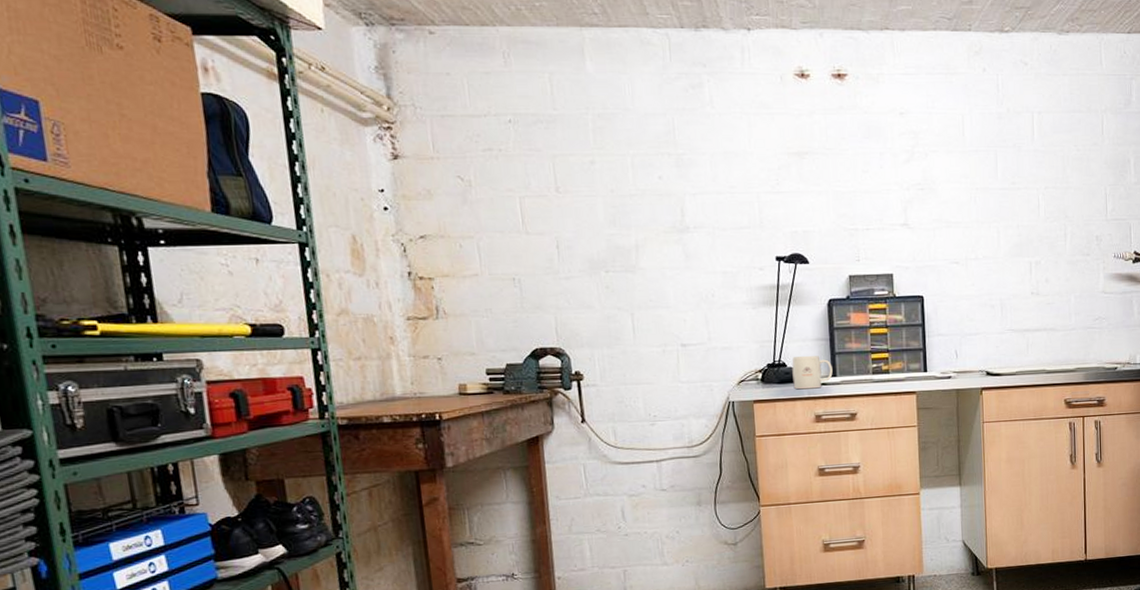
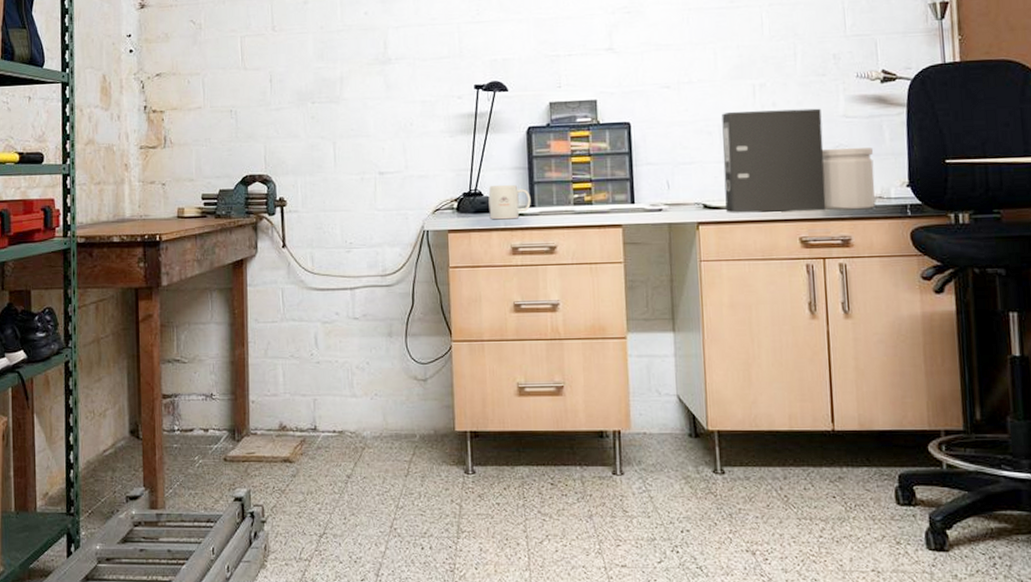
binder: none [1003,285,1086,379] -> present [721,108,826,213]
jar: none [1084,319,1125,375] -> present [821,147,875,211]

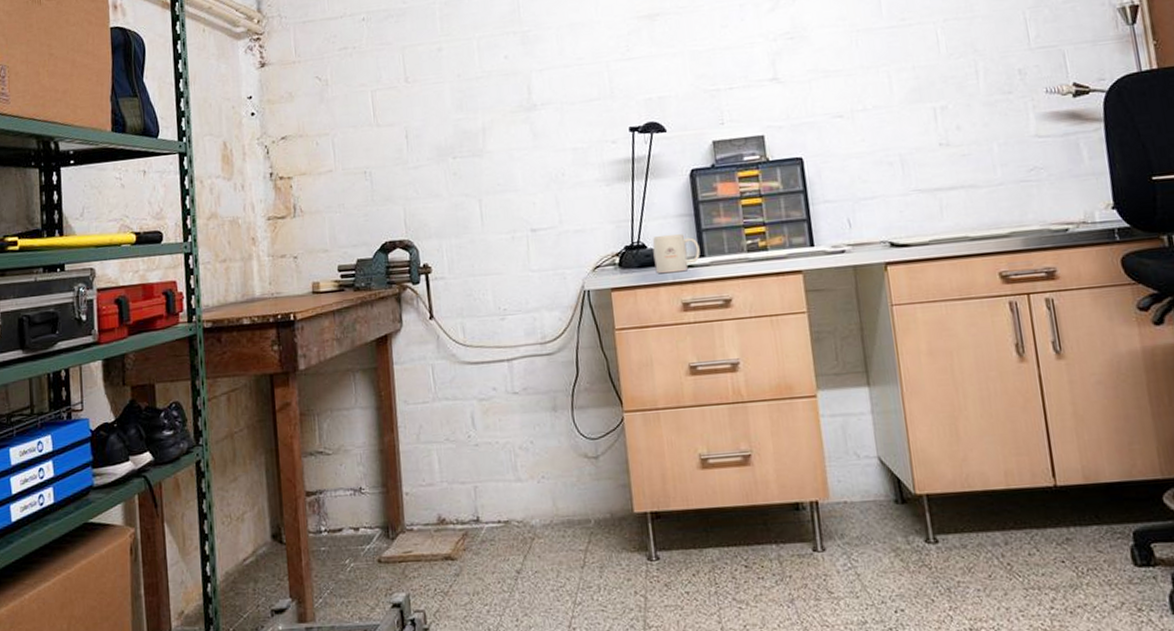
binder: present [721,108,826,213] -> none [902,129,1026,251]
jar: present [821,147,875,211] -> none [1014,168,1080,241]

